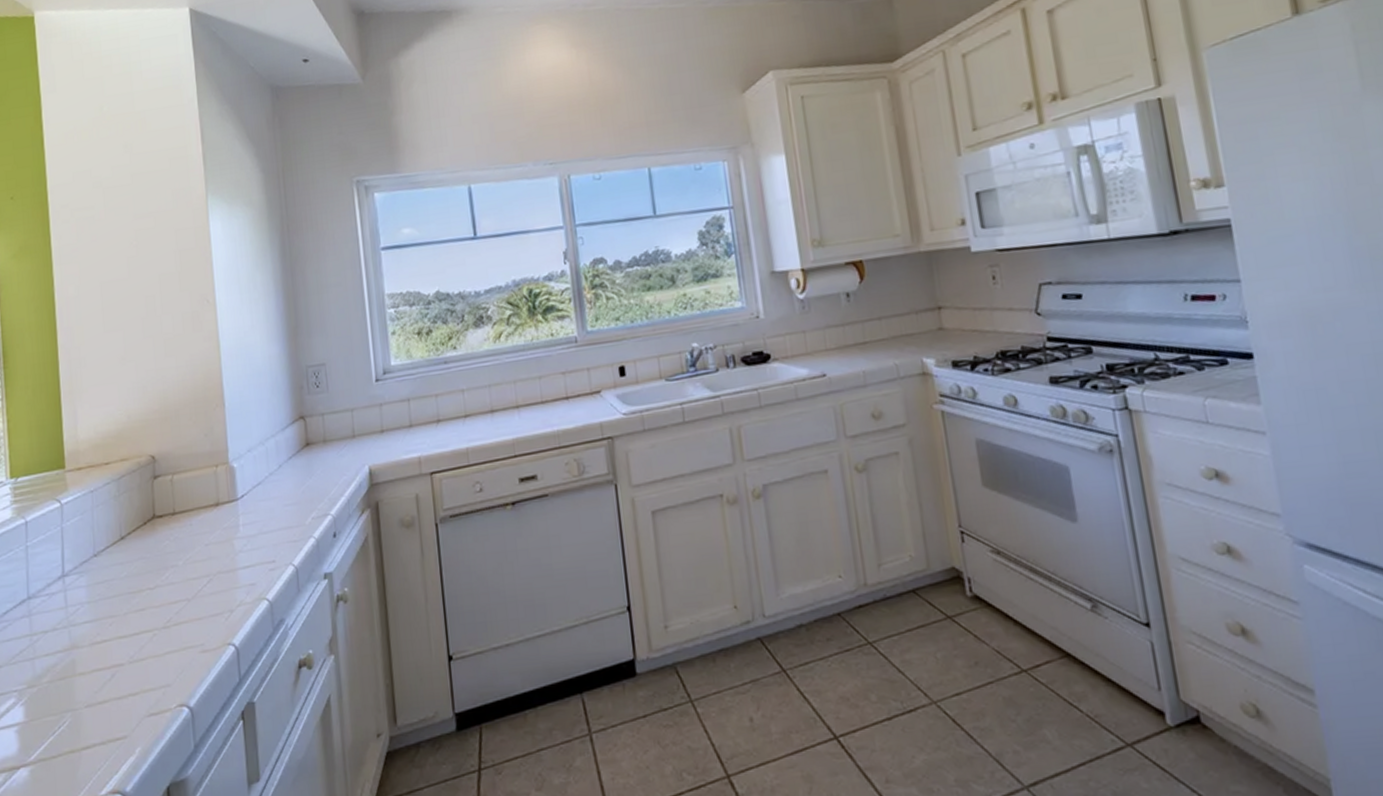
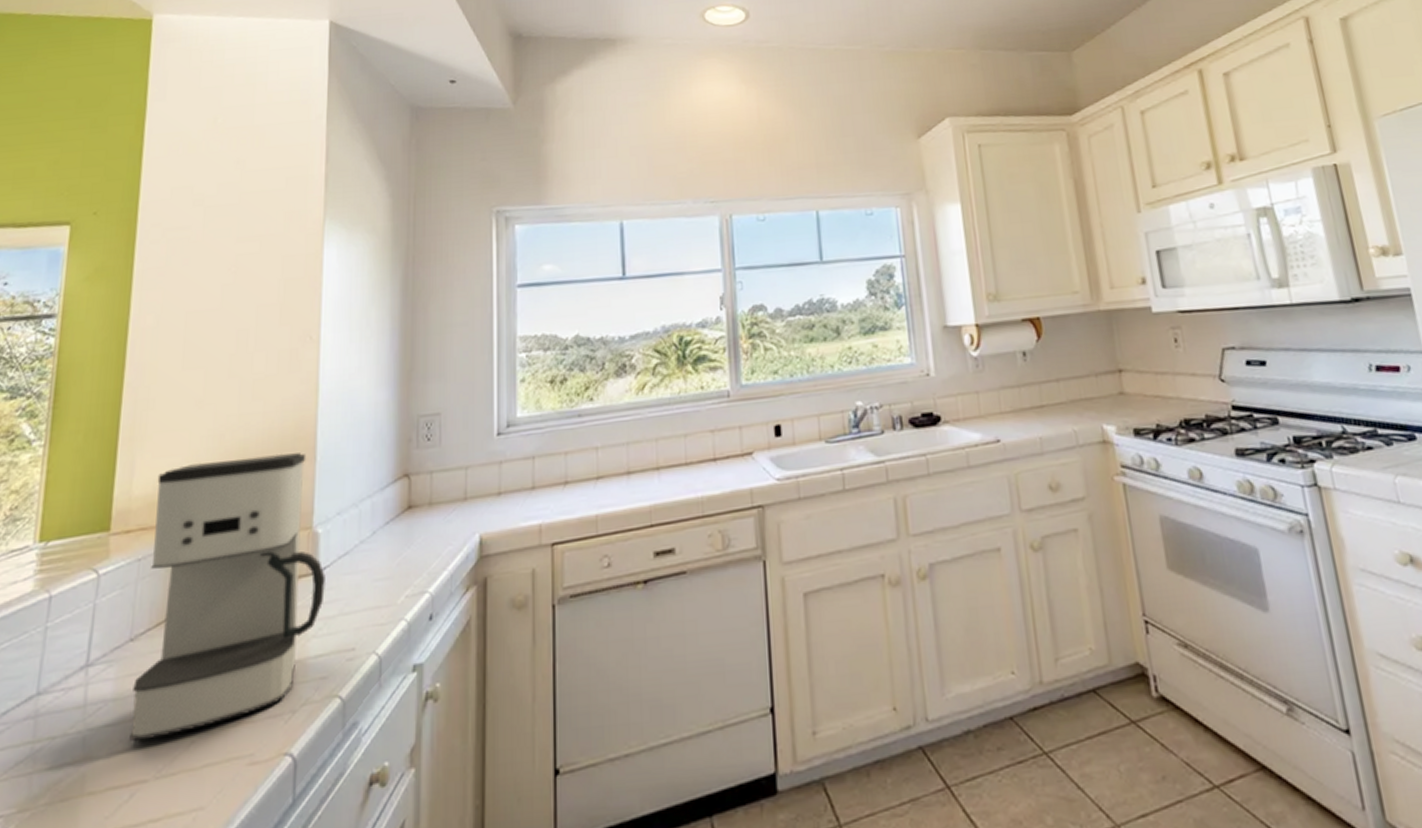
coffee maker: none [97,400,245,635] -> present [129,453,325,742]

